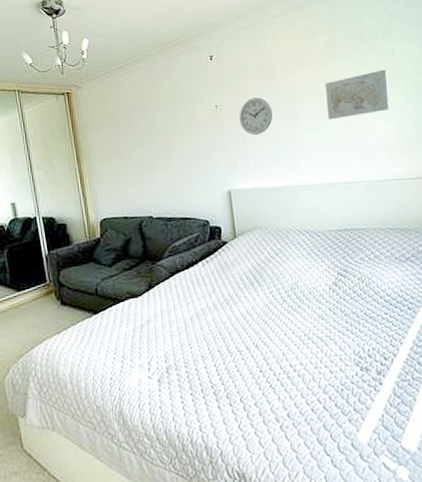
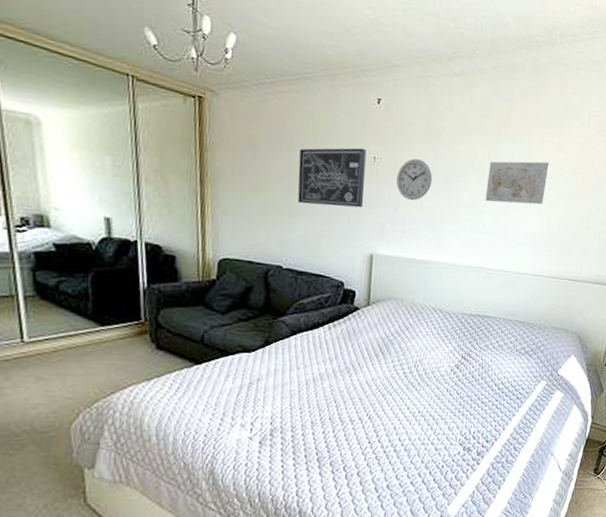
wall art: none [152,100,214,159] -> present [298,147,366,208]

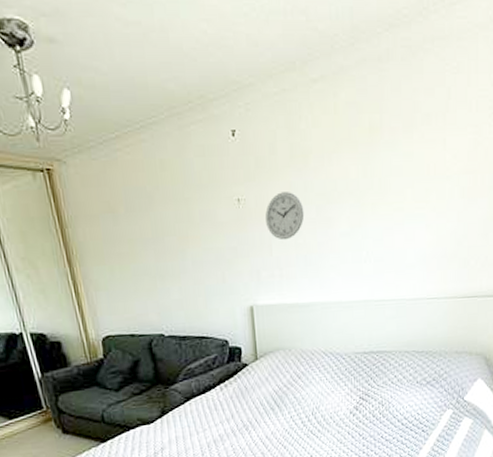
wall art: present [298,147,366,208] -> none [159,191,235,265]
wall art: present [485,161,550,205] -> none [365,165,436,226]

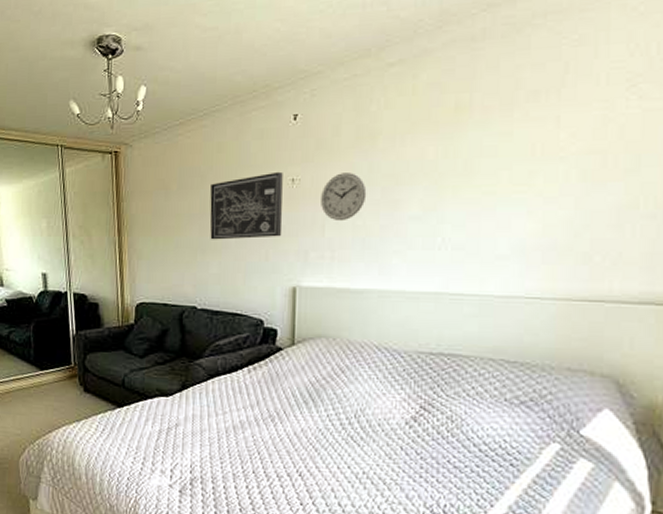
wall art: none [159,191,235,265] -> present [209,171,283,240]

